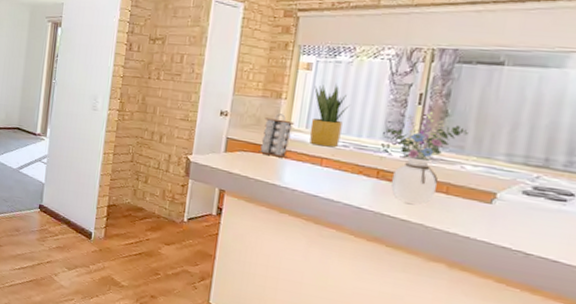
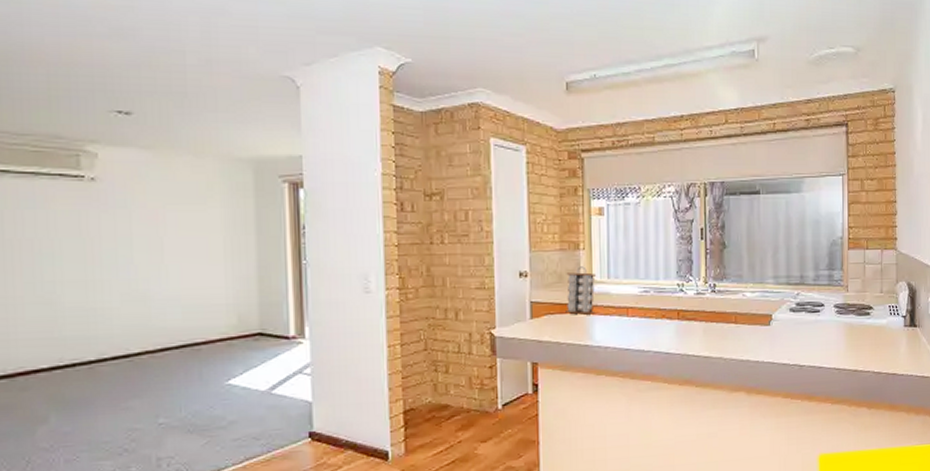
planter: present [309,83,350,148] -> none [609,226,644,295]
bouquet: present [387,111,468,206] -> none [679,244,743,340]

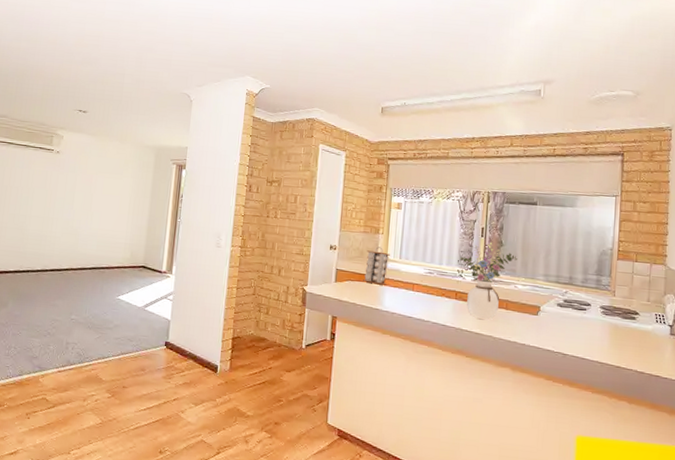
bouquet: none [679,244,743,340] -> present [460,242,517,321]

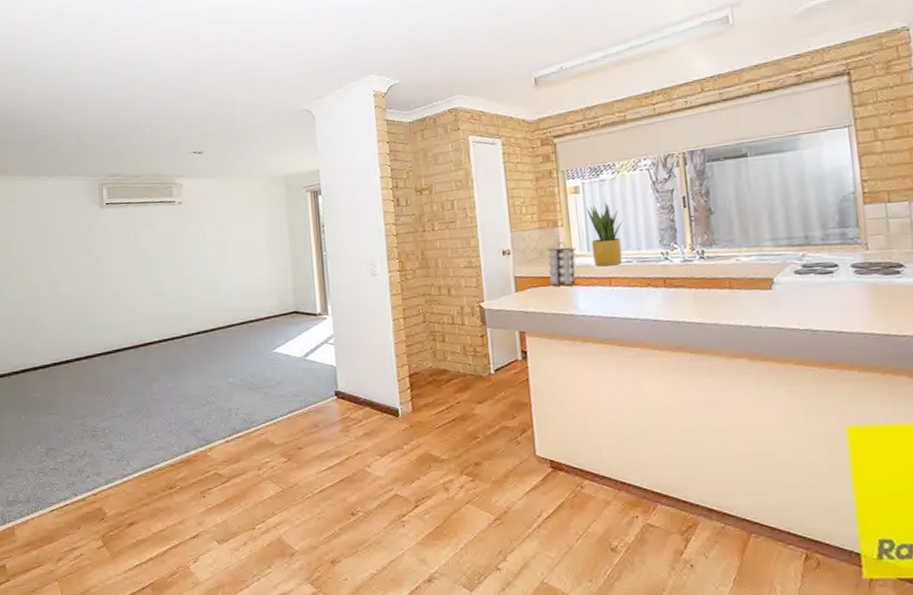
planter: none [402,220,432,275] -> present [586,201,623,267]
bouquet: present [460,242,517,321] -> none [662,211,734,307]

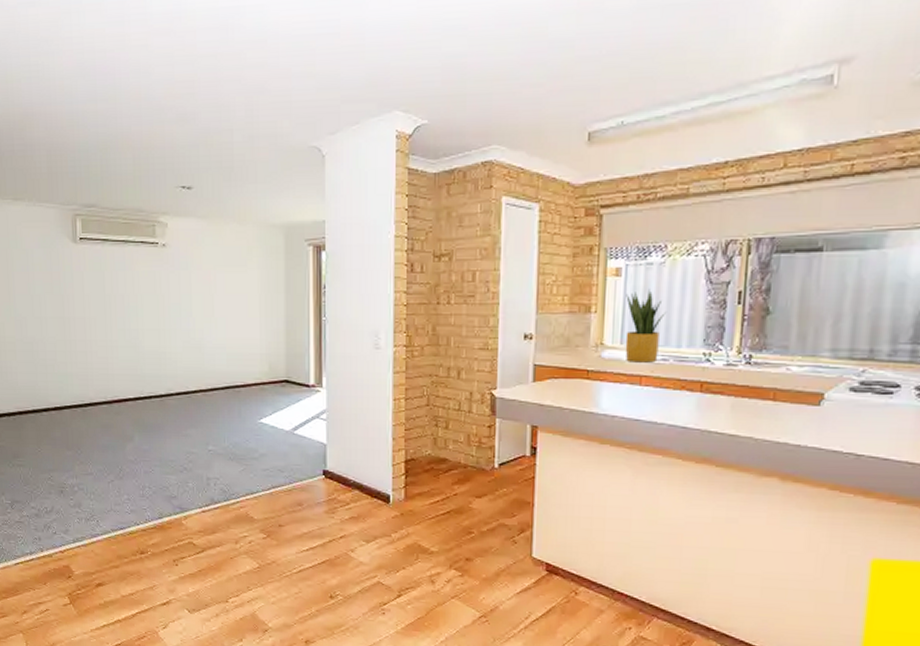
spice rack: present [546,242,578,287] -> none [571,330,607,381]

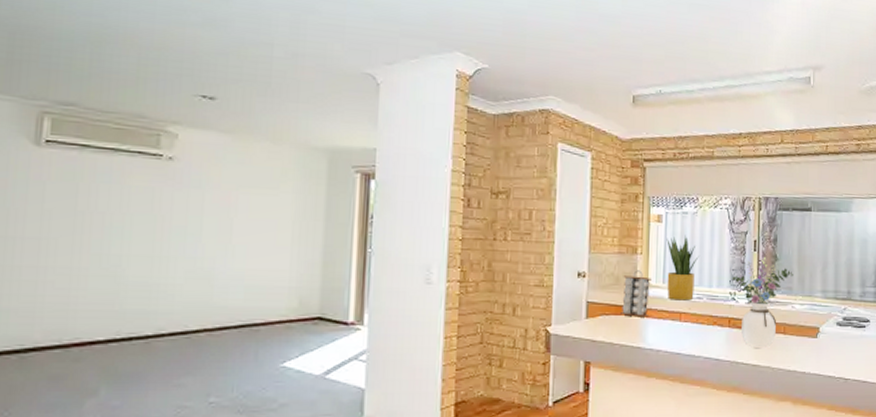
spice rack: none [571,330,607,381] -> present [620,270,651,317]
bouquet: none [707,310,791,417] -> present [732,256,793,349]

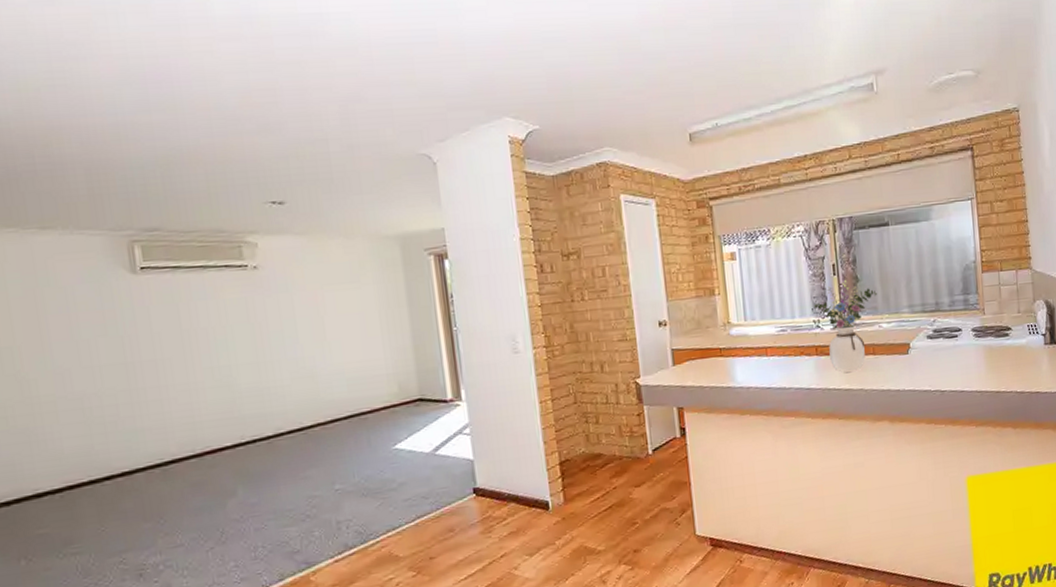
spice rack: present [620,270,651,317] -> none [704,311,735,359]
planter: present [666,234,699,301] -> none [742,268,778,336]

